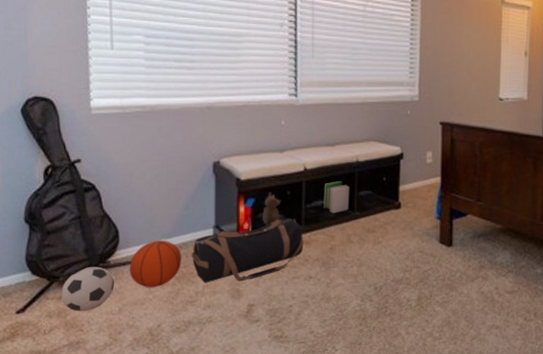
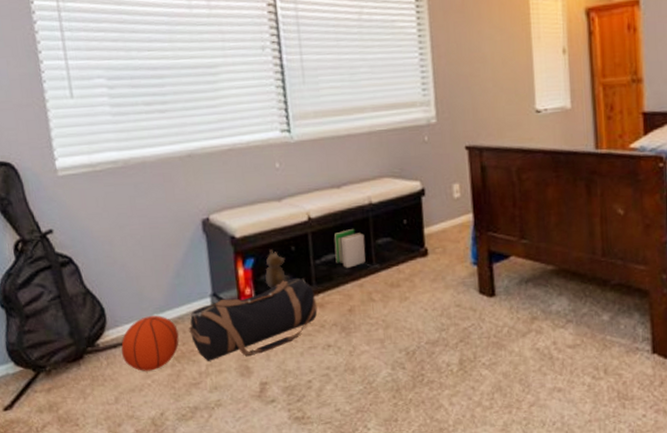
soccer ball: present [61,266,115,312] -> none [49,351,108,404]

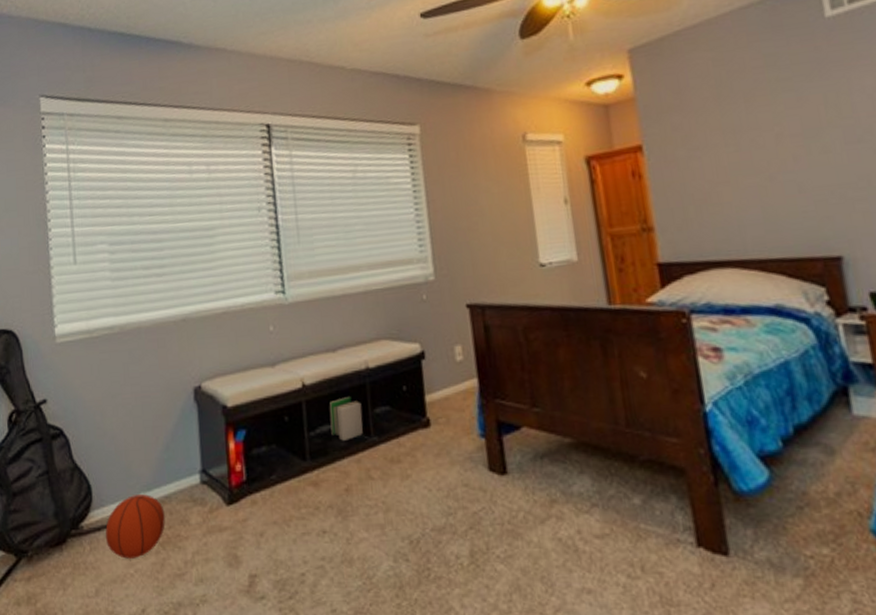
duffel bag: present [189,277,318,361] -> none [176,451,312,548]
bear: present [265,249,290,289] -> none [256,420,283,464]

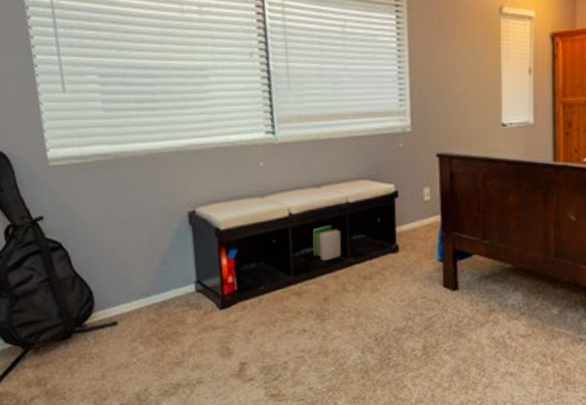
basketball: present [105,494,166,559] -> none [108,300,164,350]

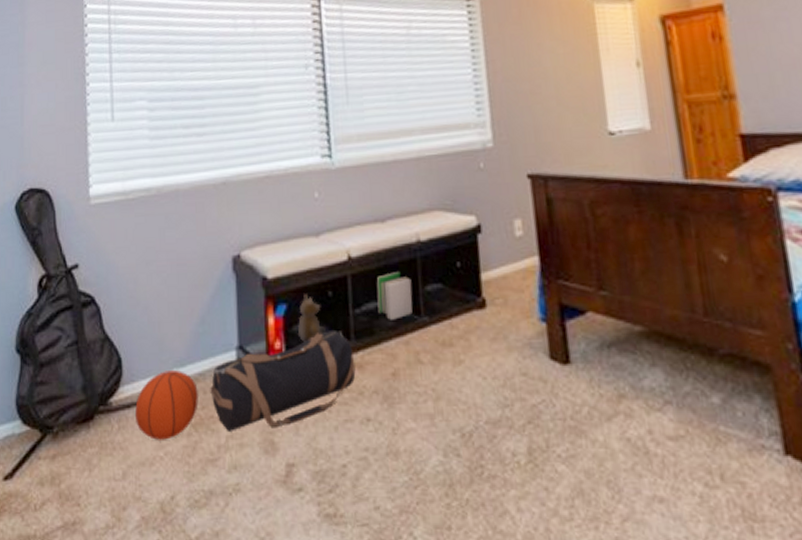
basketball: none [108,300,164,350] -> present [134,371,199,440]
duffel bag: none [173,268,295,342] -> present [210,329,356,431]
bear: none [247,242,270,278] -> present [297,294,326,342]

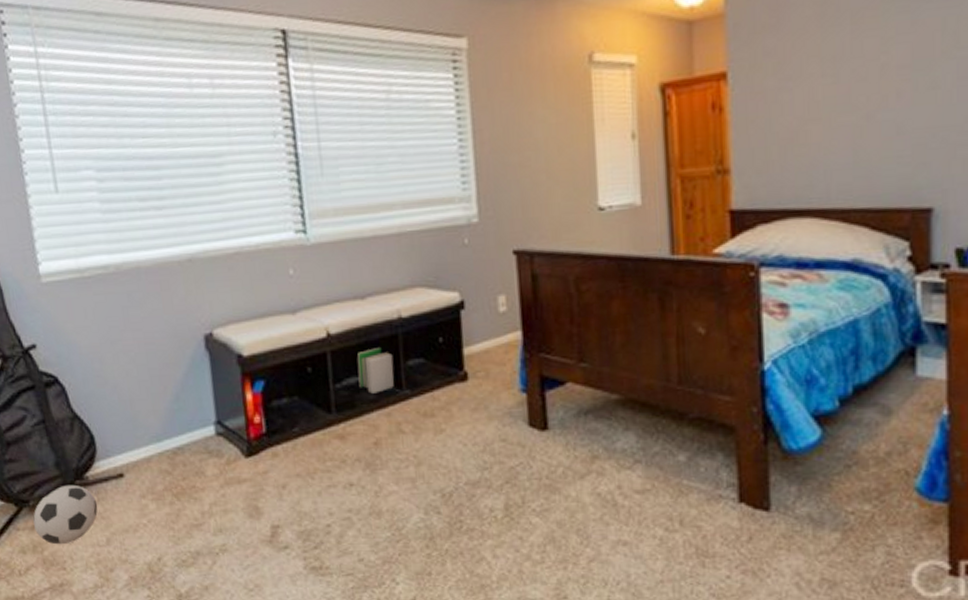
soccer ball: none [55,410,118,477] -> present [33,484,98,545]
basketball: present [134,371,199,440] -> none [113,445,179,509]
duffel bag: present [210,329,356,431] -> none [190,403,338,499]
bear: present [297,294,326,342] -> none [277,370,306,416]

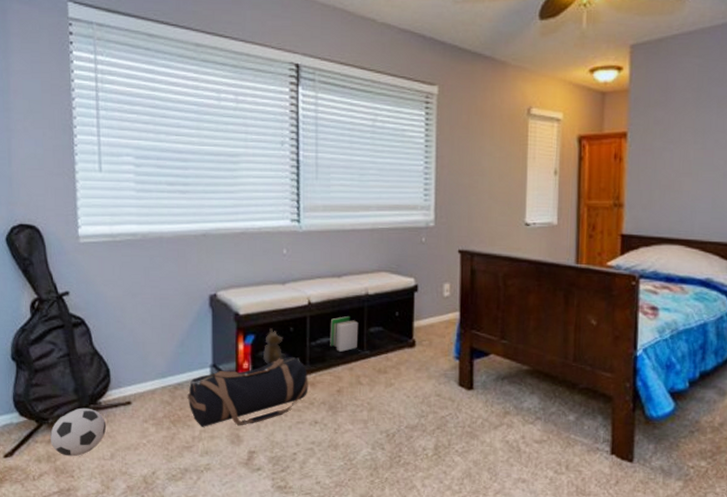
duffel bag: none [190,403,338,499] -> present [187,356,308,427]
bear: none [277,370,306,416] -> present [262,328,286,365]

